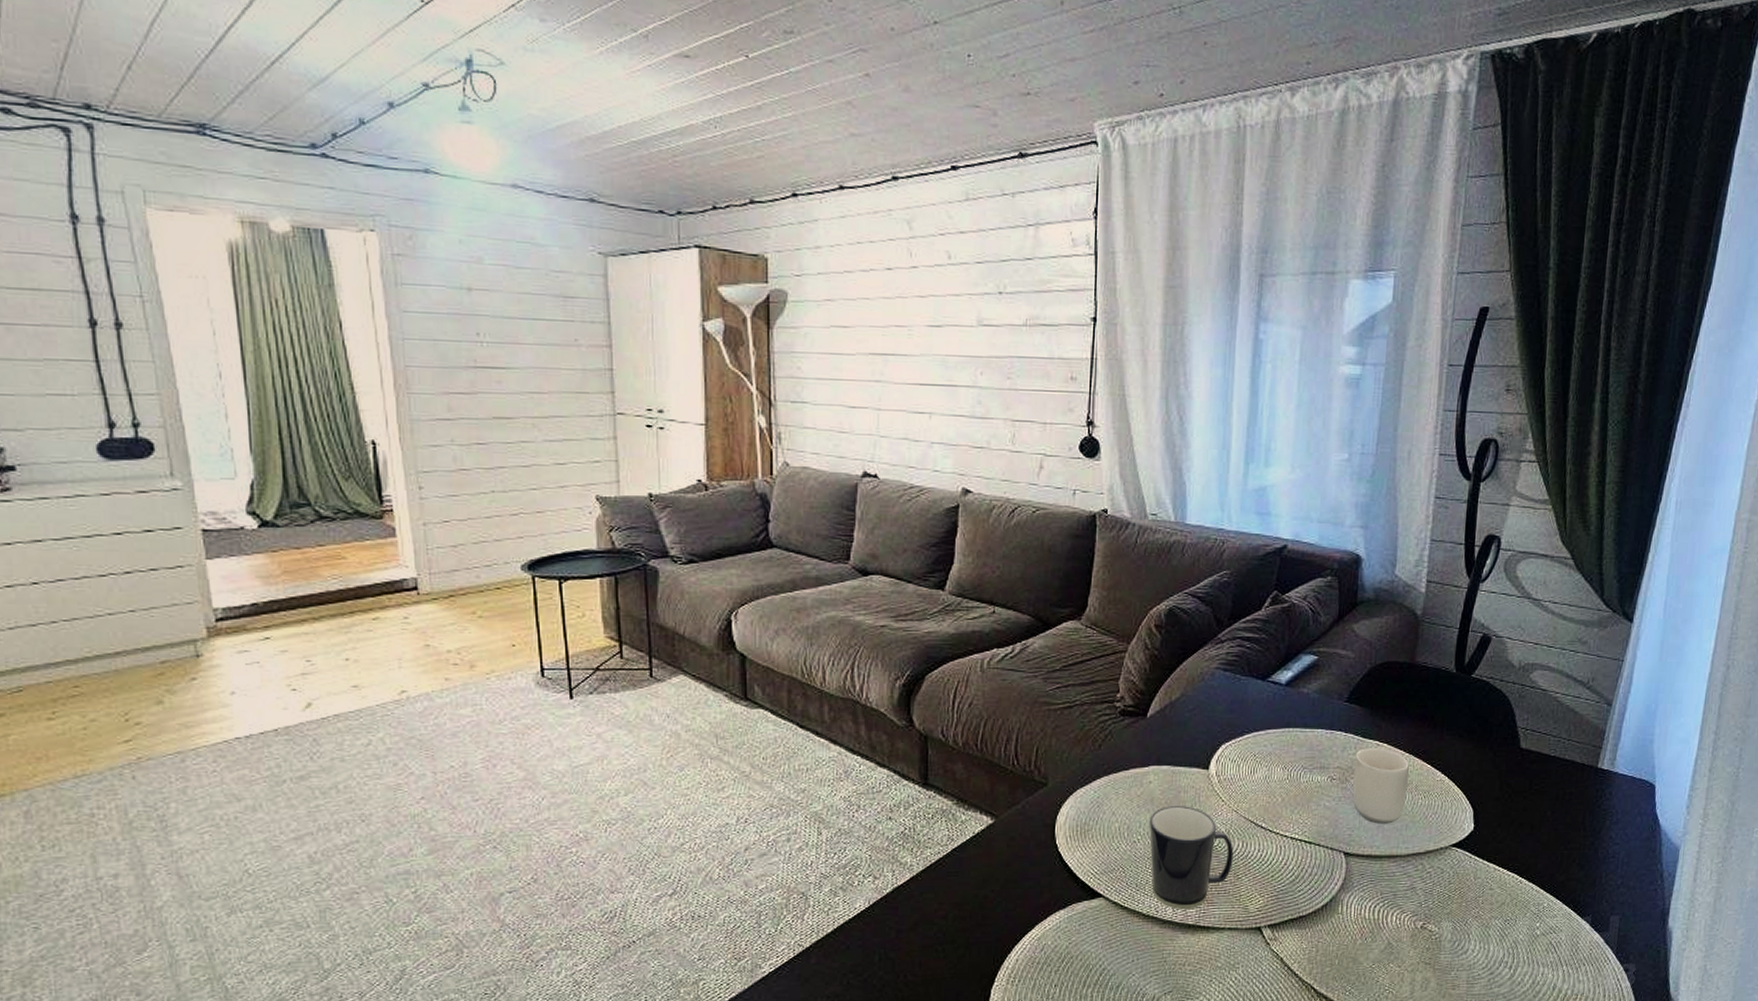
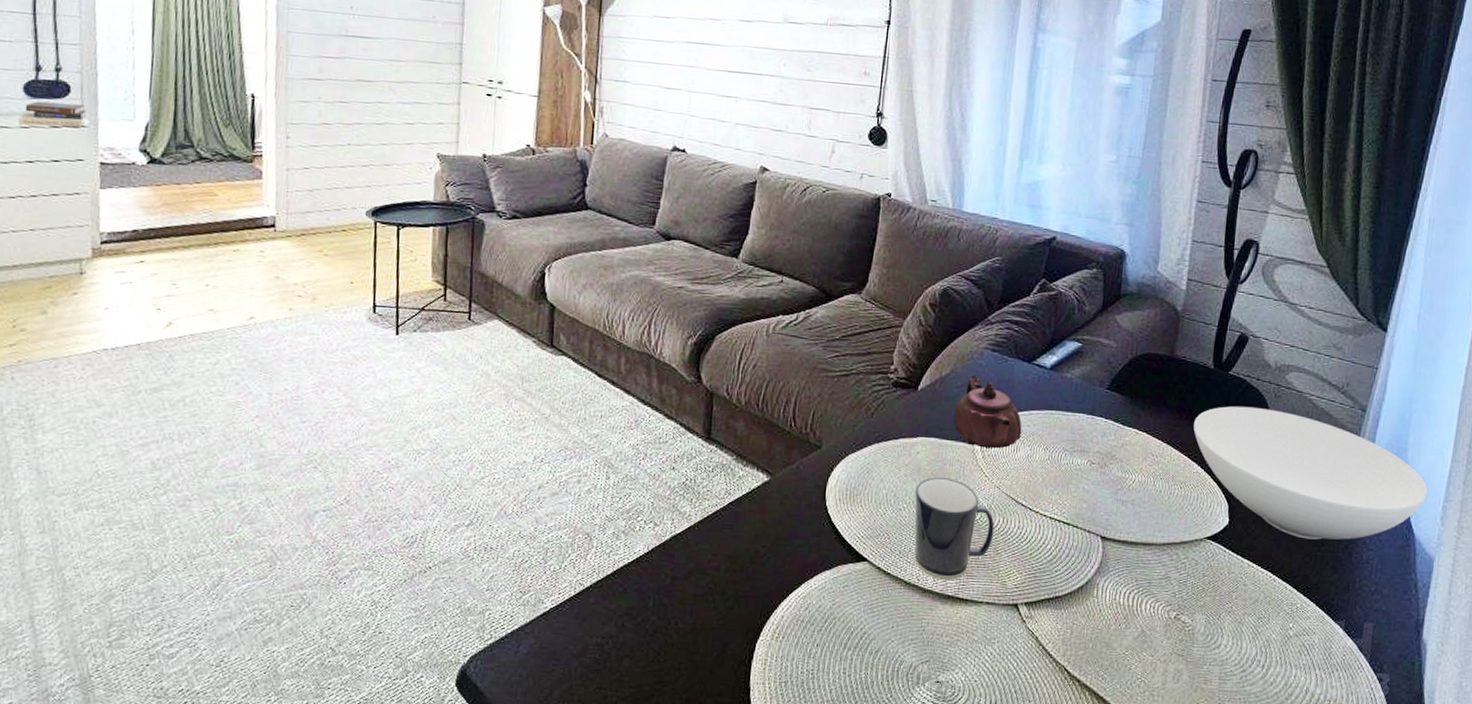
books: none [97,463,178,493] -> present [19,101,87,128]
teapot: none [1186,698,1259,772] -> present [953,375,1022,449]
cup: present [1352,748,1409,824] -> none [1111,435,1167,512]
bowl: none [1436,709,1674,839] -> present [1193,406,1428,540]

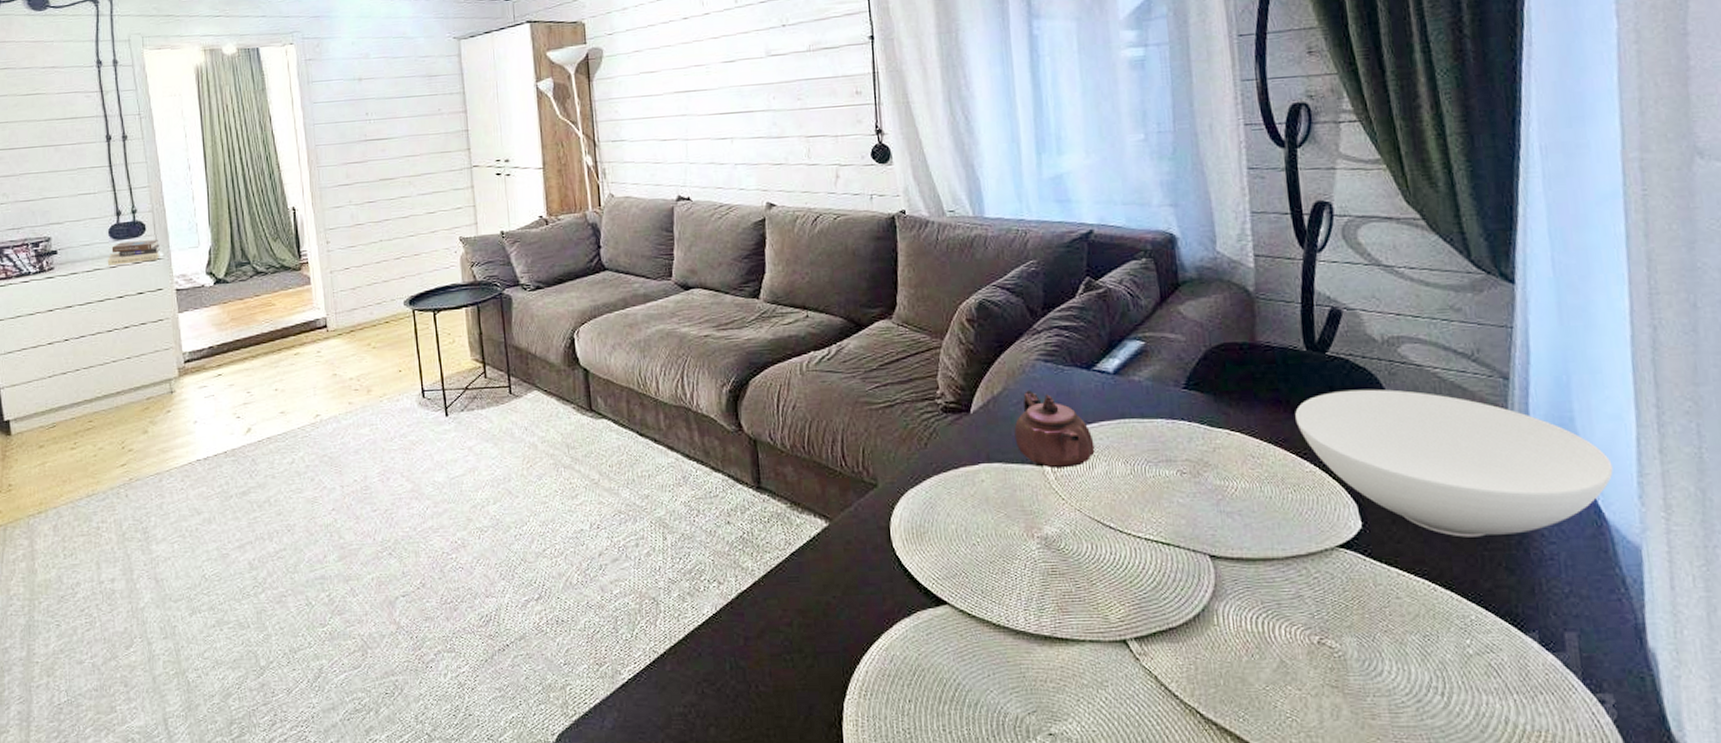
mug: present [914,477,995,581] -> none [986,505,1084,620]

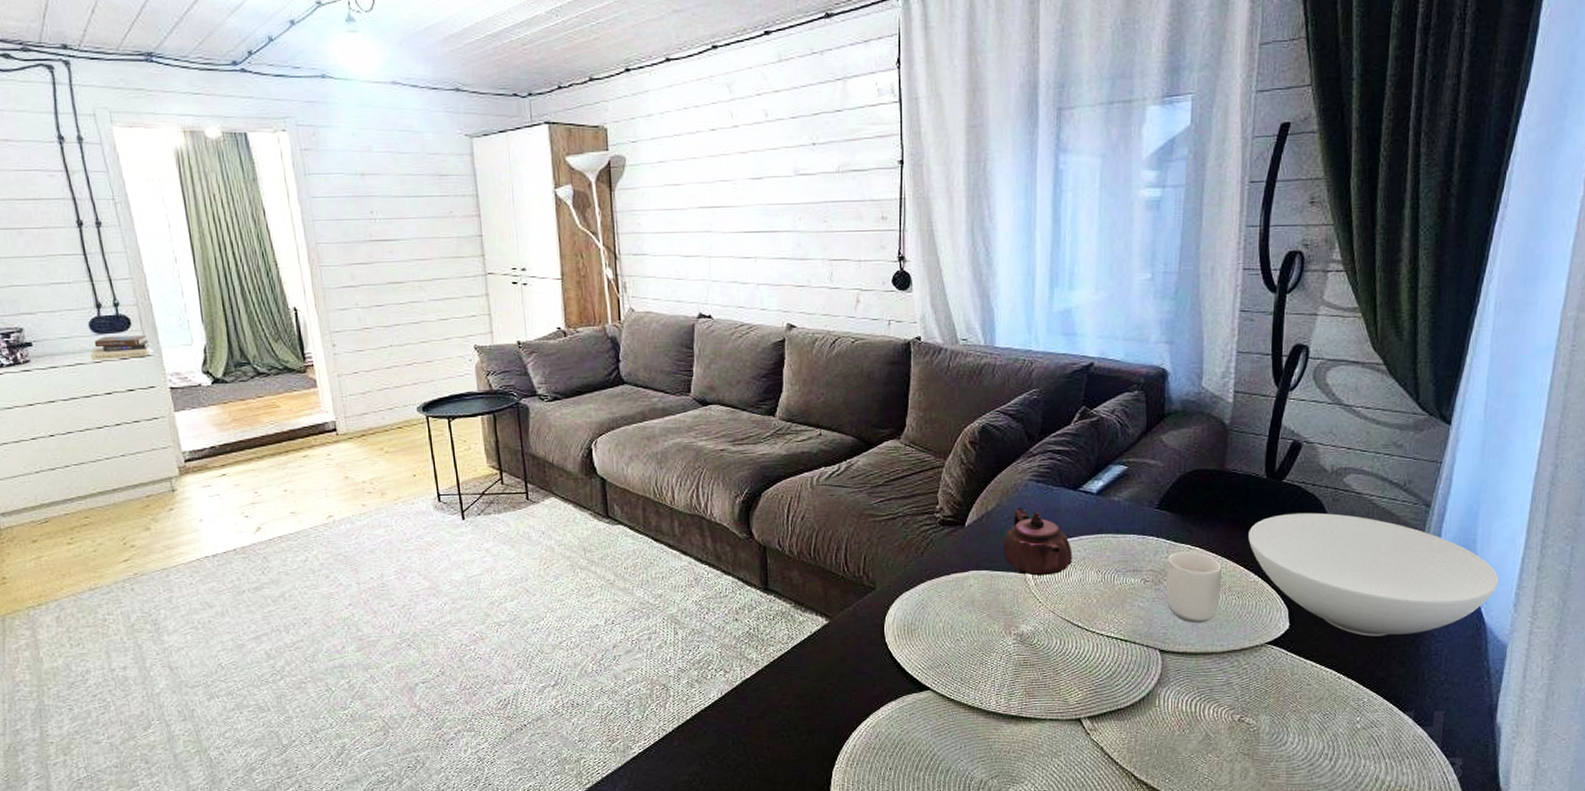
cup: none [1204,437,1273,523] -> present [1166,551,1222,623]

